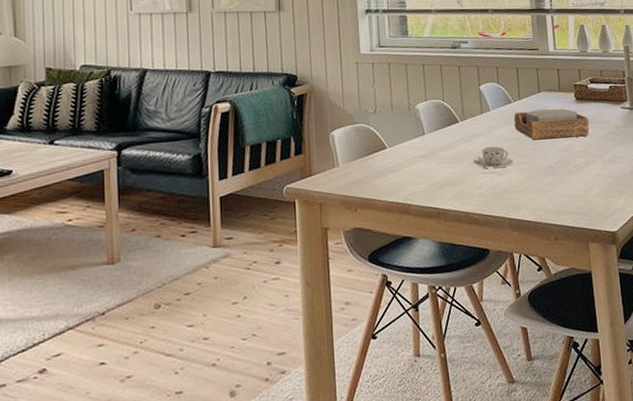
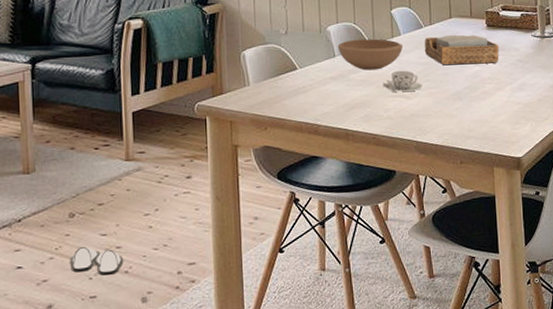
slippers: none [155,339,211,369] -> present [70,247,124,276]
bowl: none [426,115,493,148] -> present [337,39,403,71]

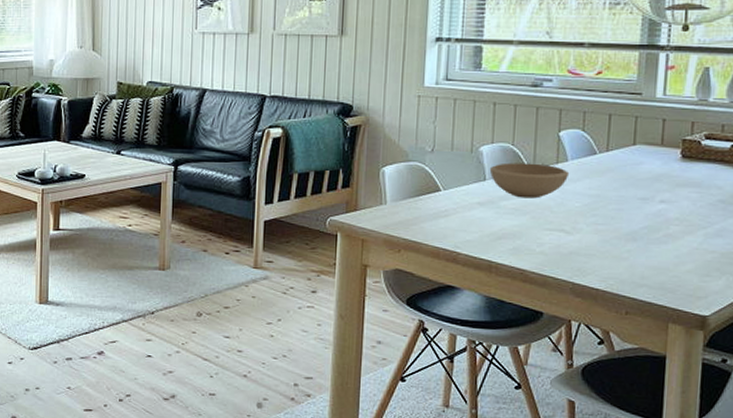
slippers: present [70,247,124,276] -> none [194,346,244,376]
teacup: present [382,70,422,93] -> none [538,201,588,226]
napkin holder: present [424,35,499,66] -> none [595,165,695,202]

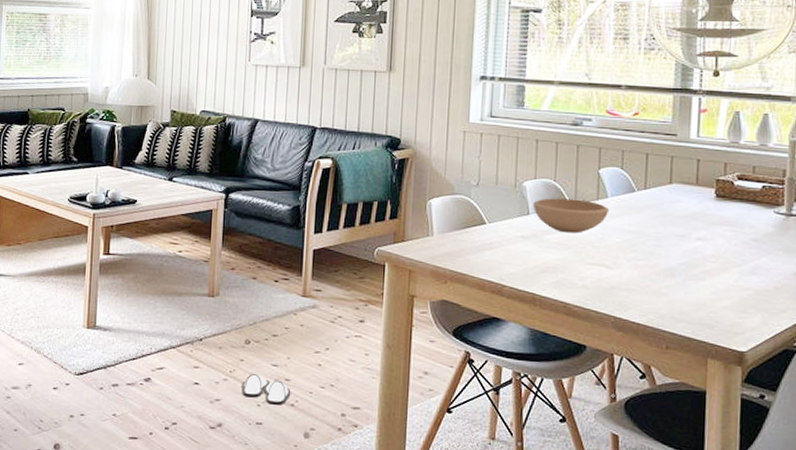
slippers: none [194,346,244,376] -> present [241,374,291,405]

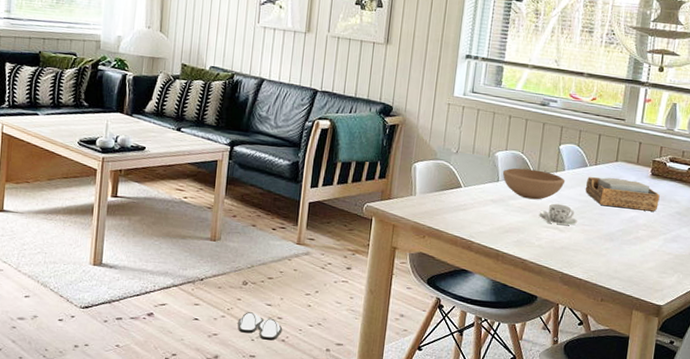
teacup: none [580,236,628,261] -> present [539,203,577,225]
napkin holder: none [634,203,729,240] -> present [585,177,660,212]

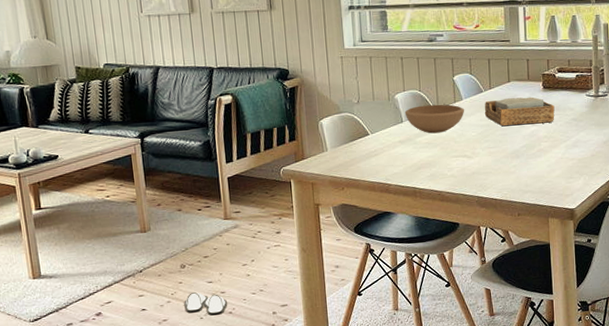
teacup: present [539,203,577,225] -> none [446,132,483,154]

